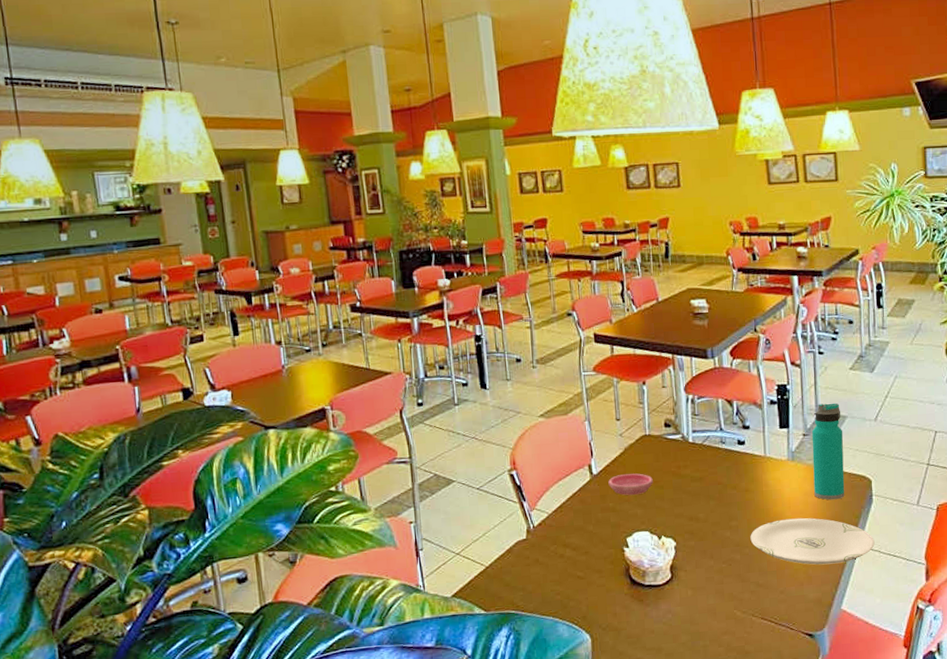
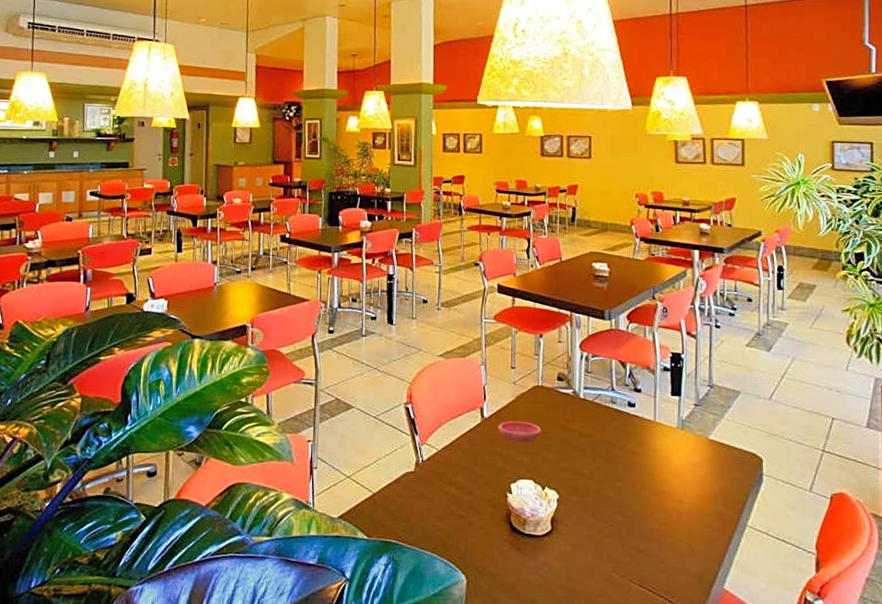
plate: present [750,517,875,565] -> none [634,487,763,540]
water bottle: present [811,403,845,500] -> none [702,376,736,475]

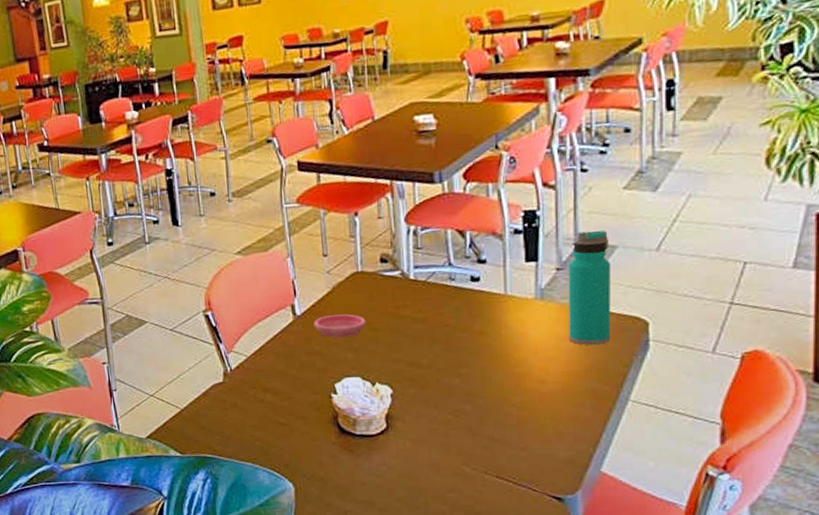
water bottle: none [702,376,736,475] -> present [568,230,612,346]

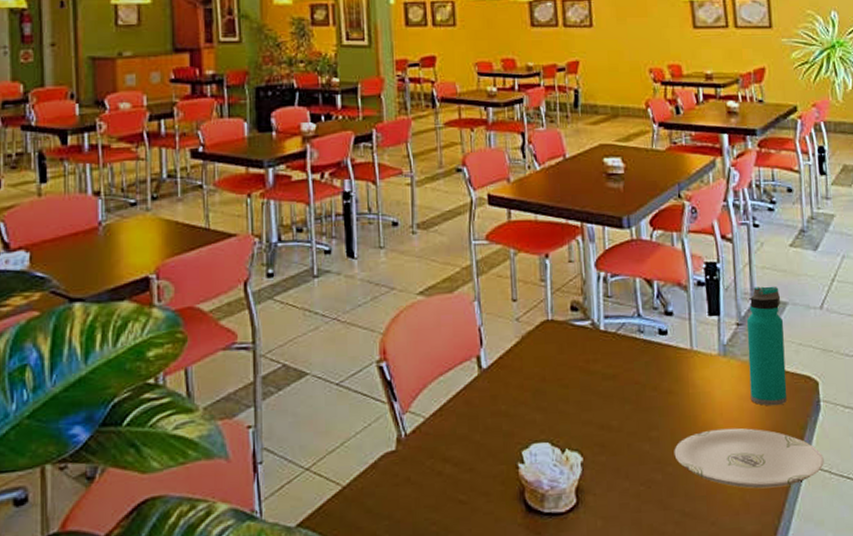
saucer: present [314,314,366,339] -> none [500,368,556,397]
plate: none [484,365,650,420] -> present [674,427,824,489]

